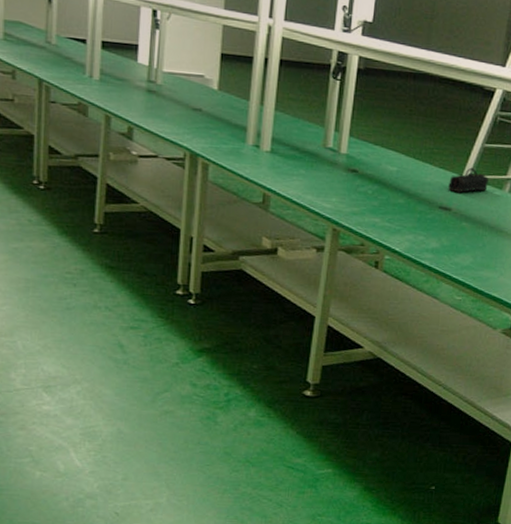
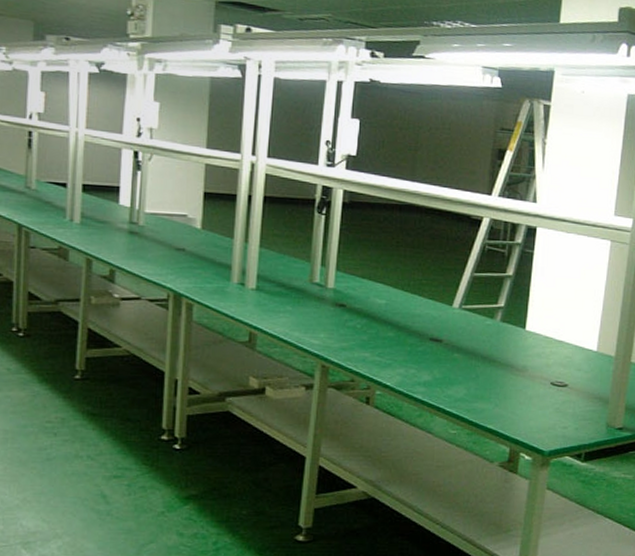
pencil case: present [448,167,489,193] -> none [438,297,479,324]

